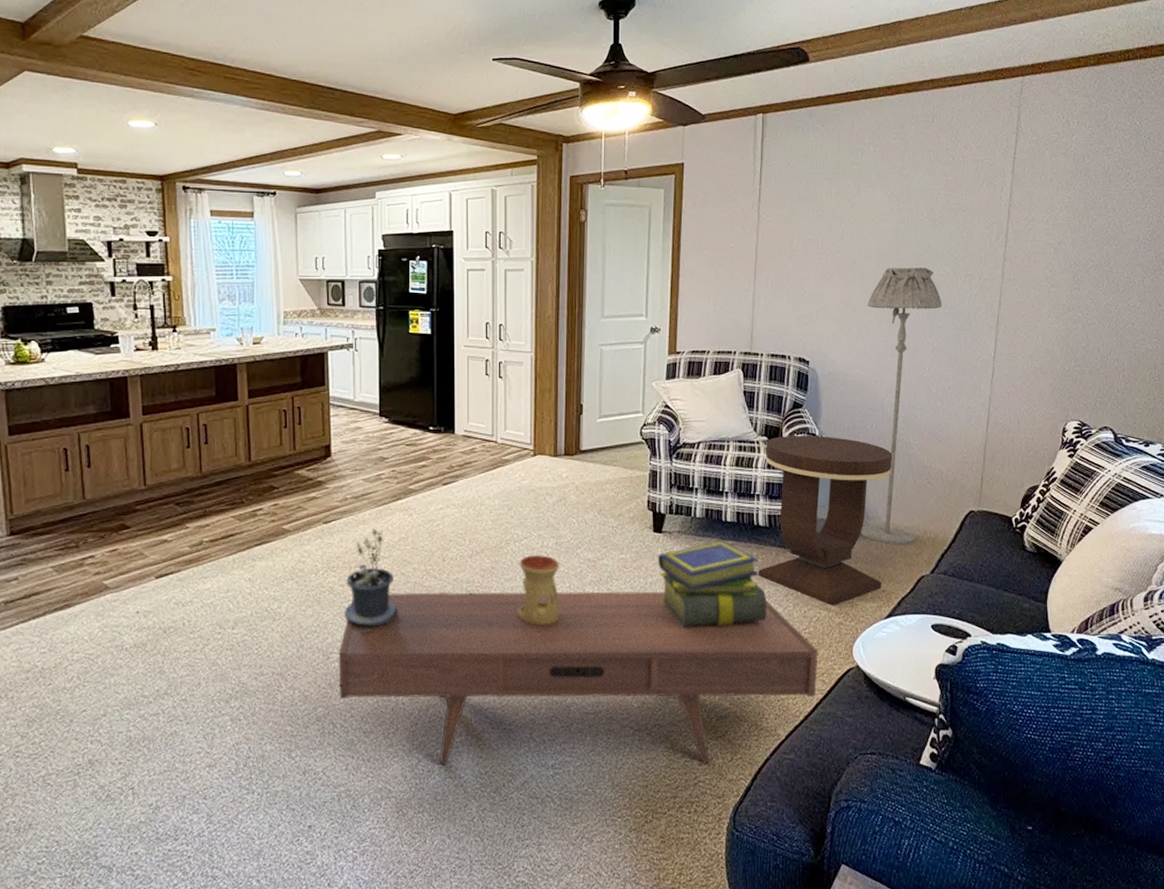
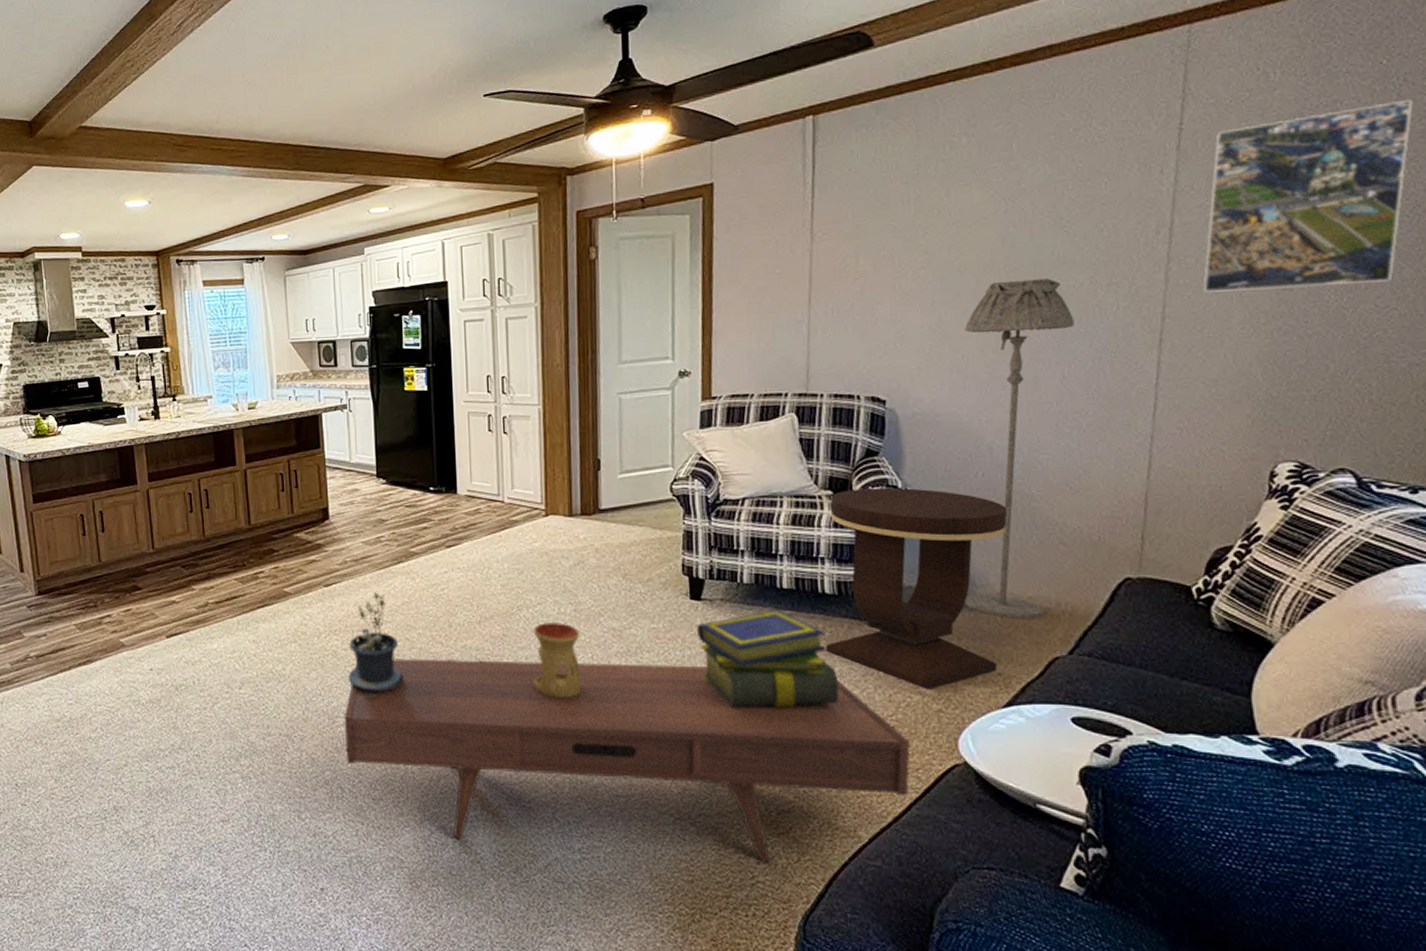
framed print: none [1025,153,1153,288] -> present [1203,99,1413,293]

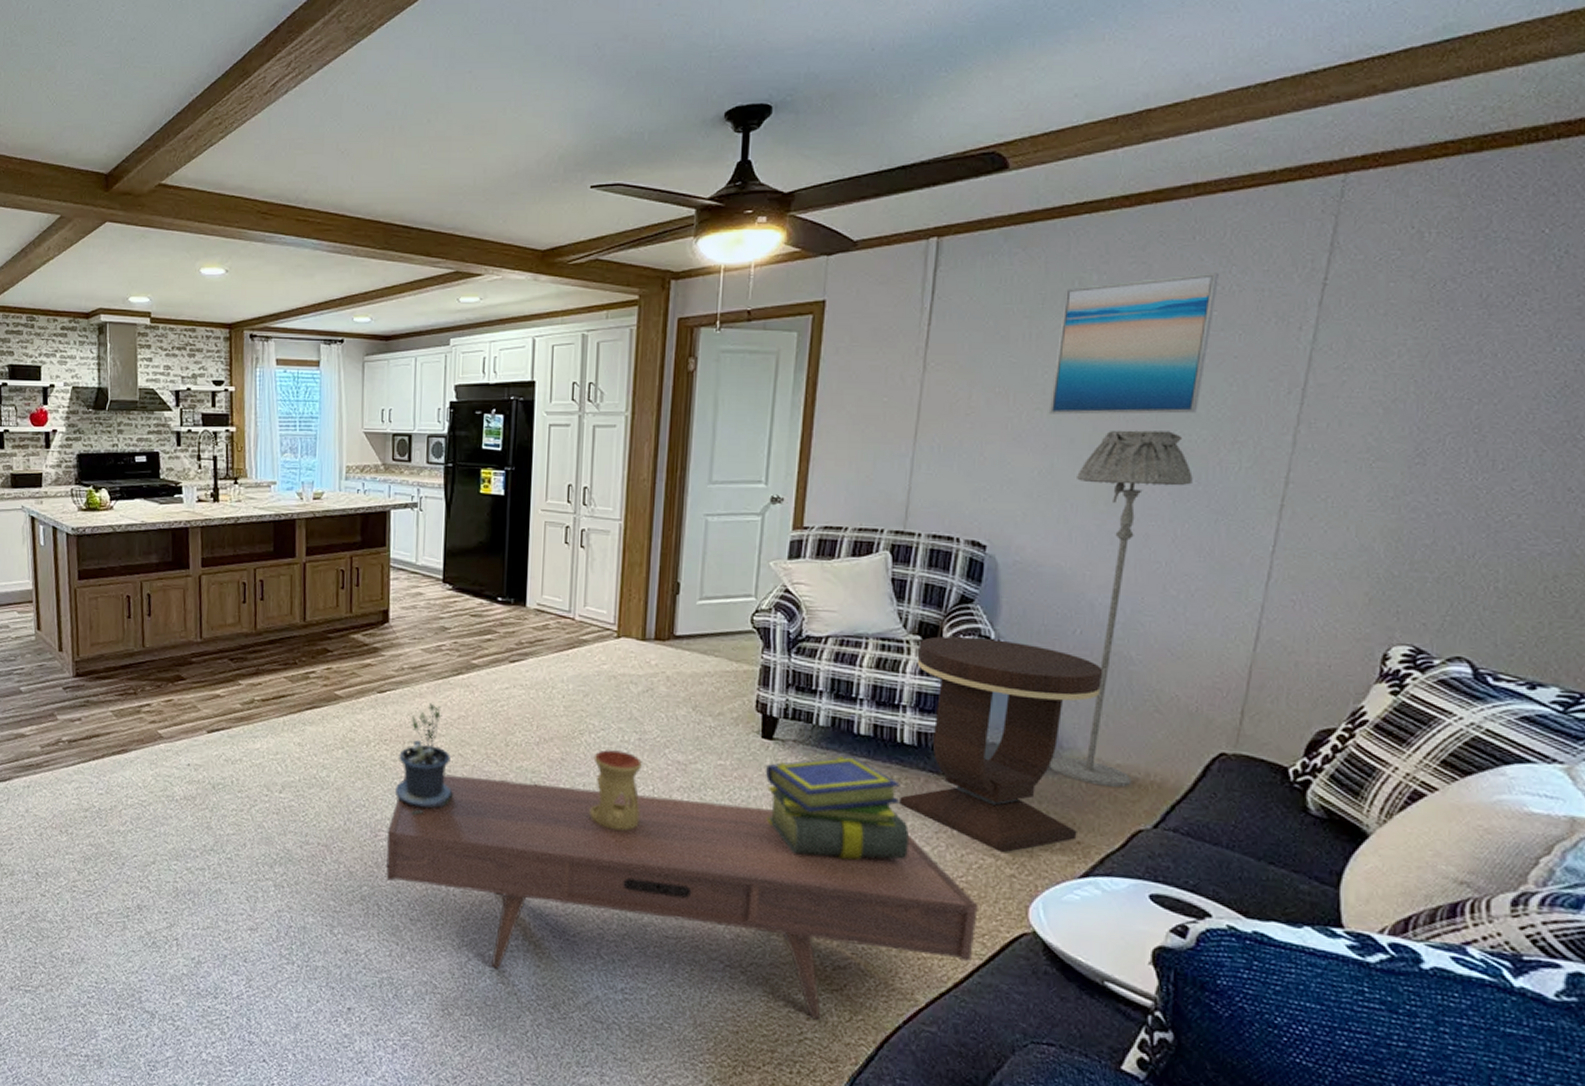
wall art: none [932,126,1081,272] -> present [1048,272,1219,415]
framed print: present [1203,99,1413,293] -> none [1331,272,1573,465]

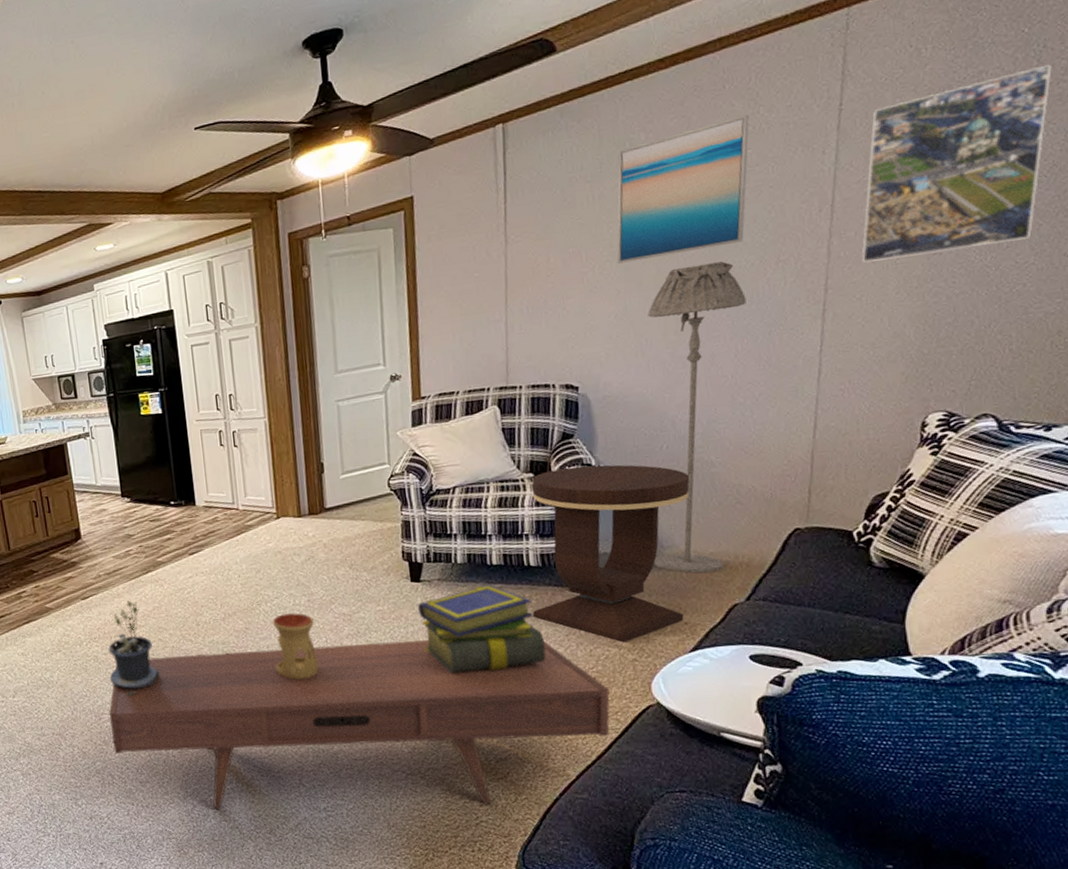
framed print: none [1331,272,1573,465] -> present [861,64,1052,263]

